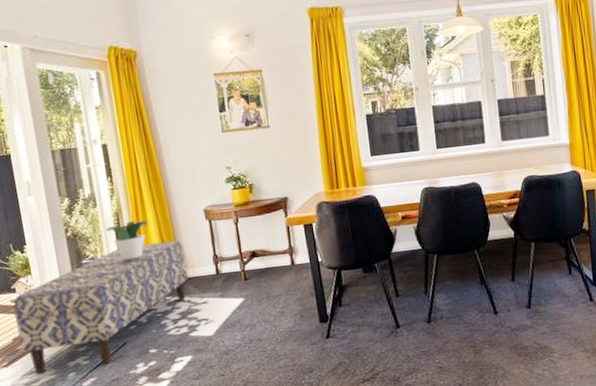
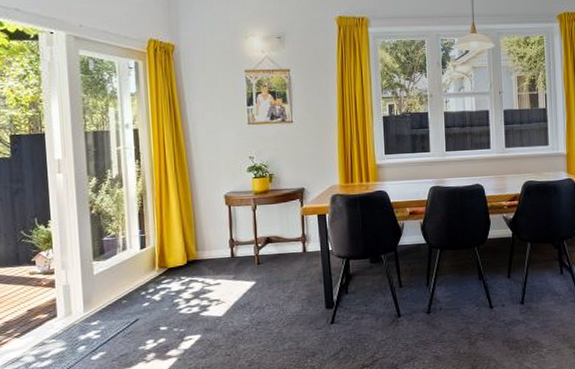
bench: present [13,239,188,374] -> none [31,222,204,346]
potted plant: present [105,220,150,260] -> none [129,202,172,240]

